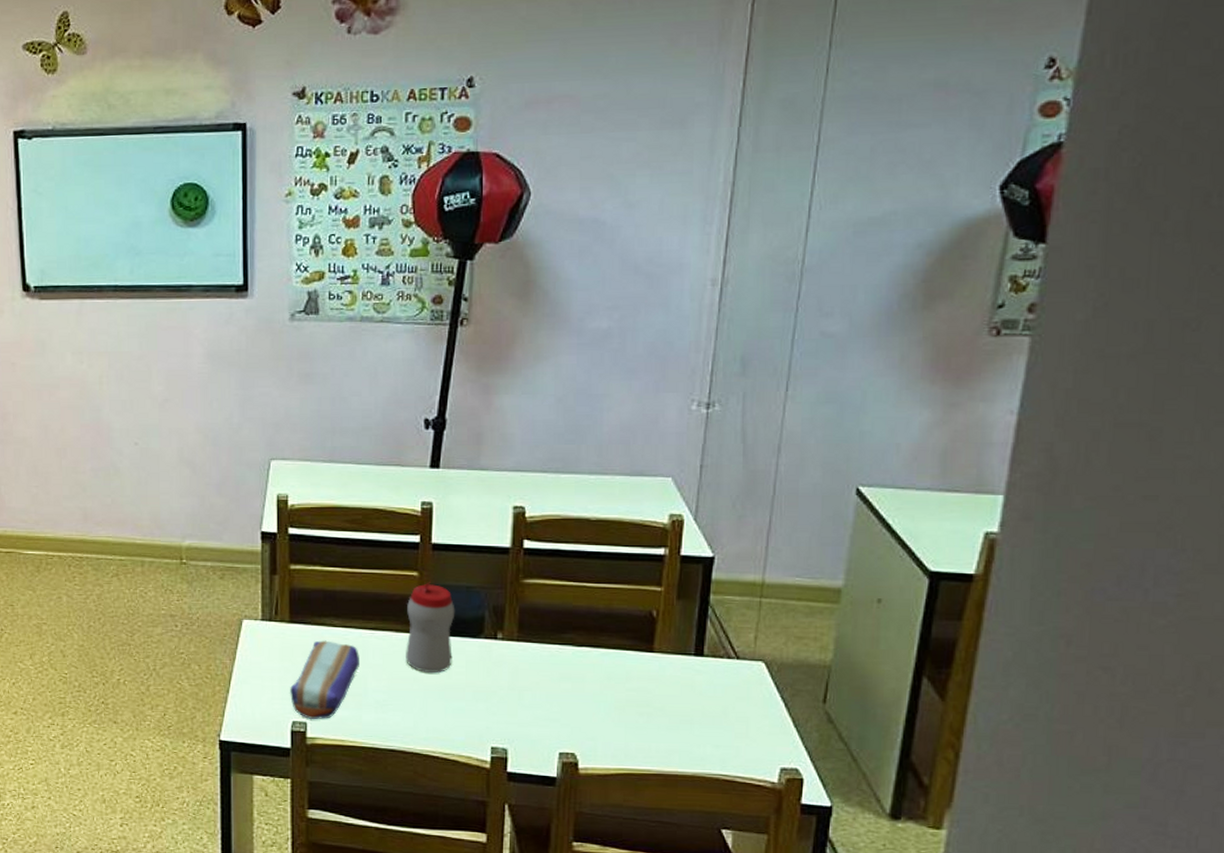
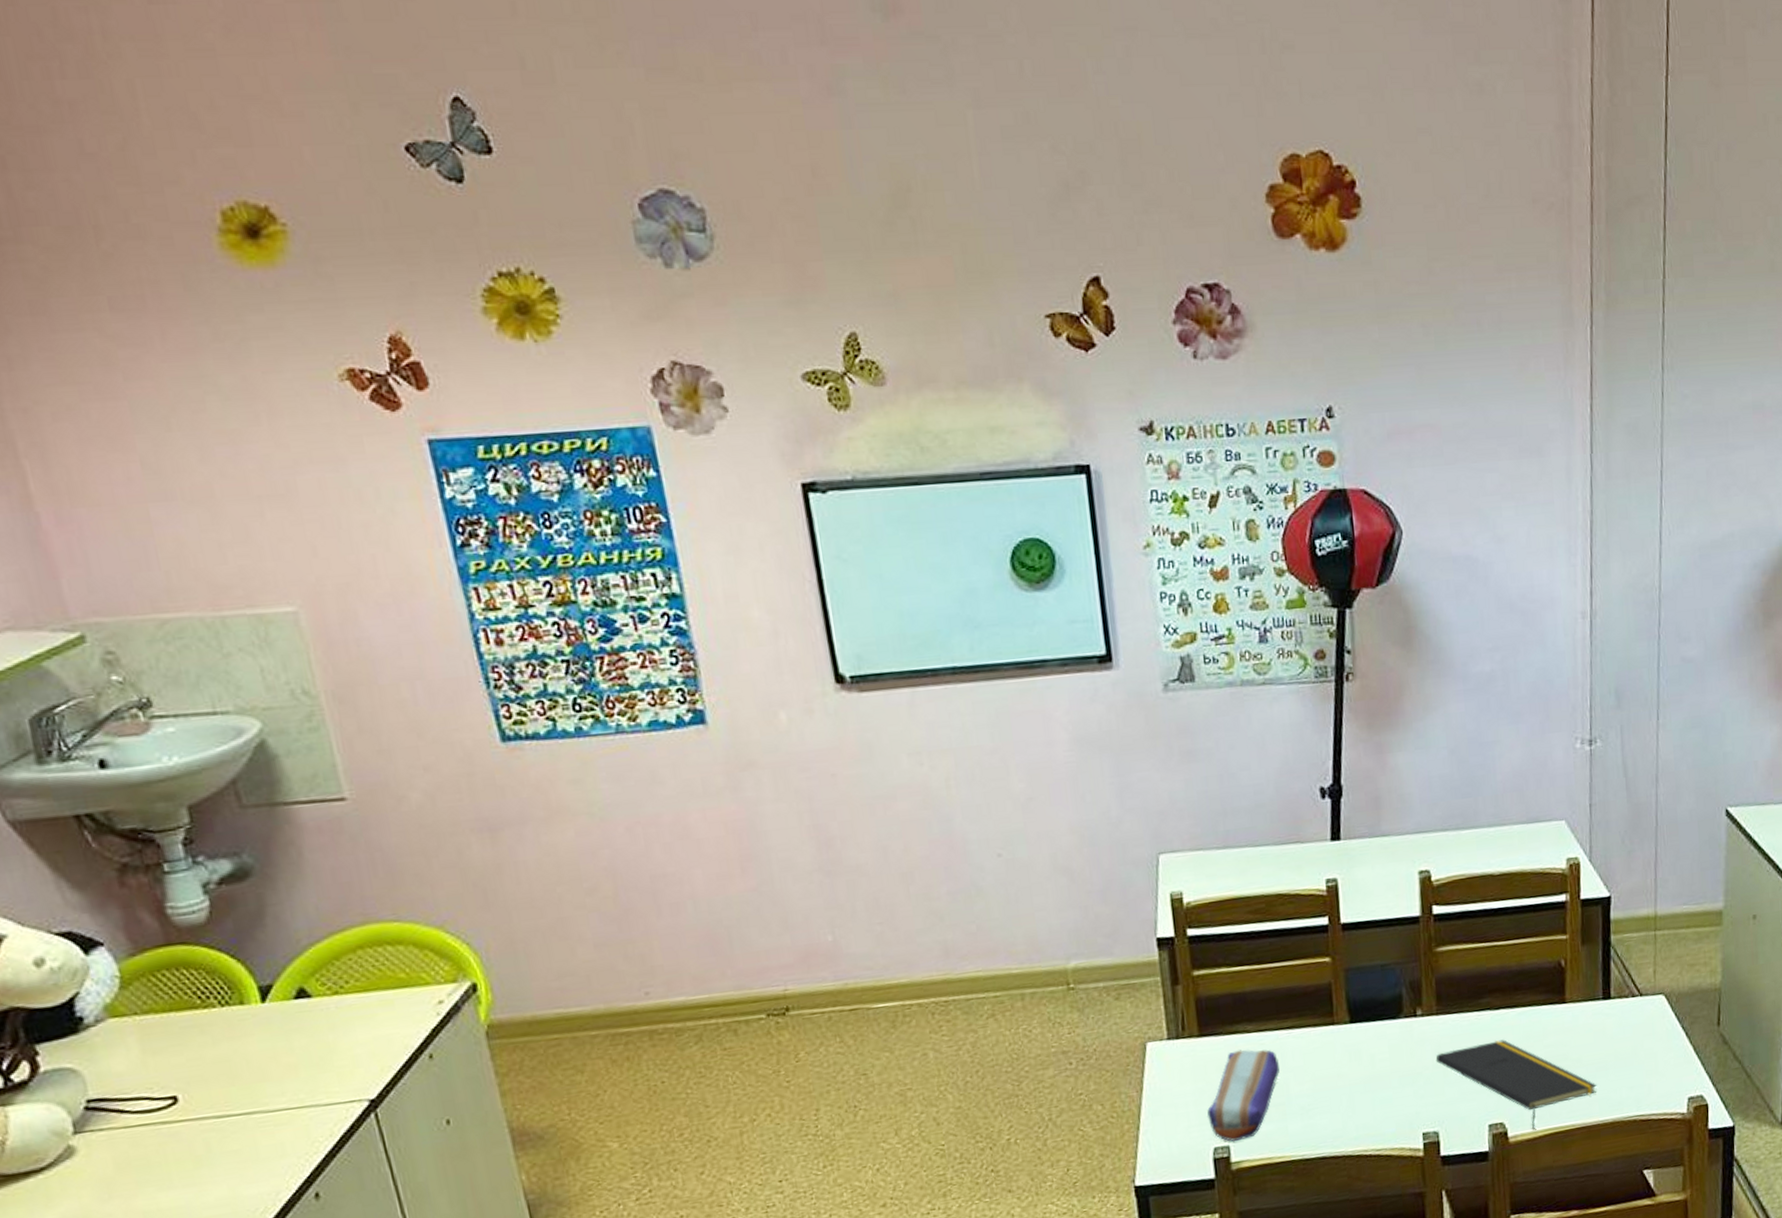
sippy cup: present [406,582,455,674] -> none [1322,966,1375,1066]
notepad: none [511,675,679,765] -> present [1435,1039,1597,1128]

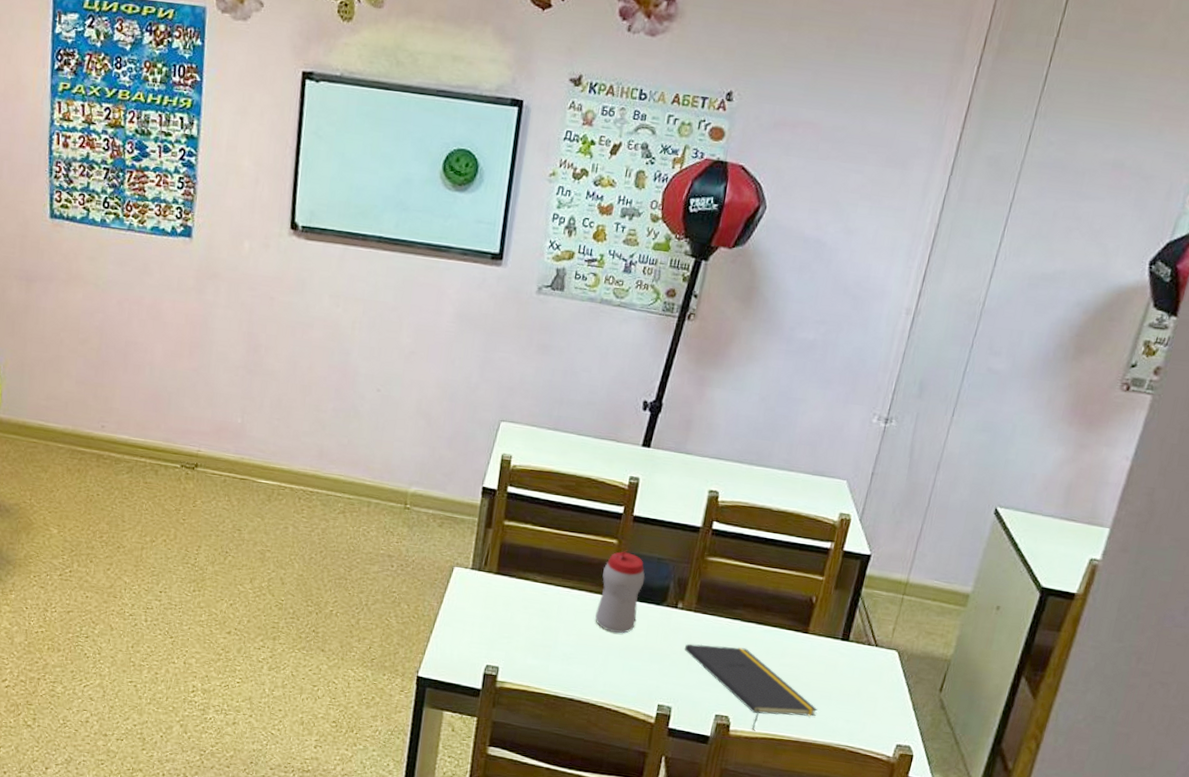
pencil case: present [1207,1049,1280,1142] -> none [487,593,555,666]
sippy cup: none [1322,966,1375,1066] -> present [595,550,645,634]

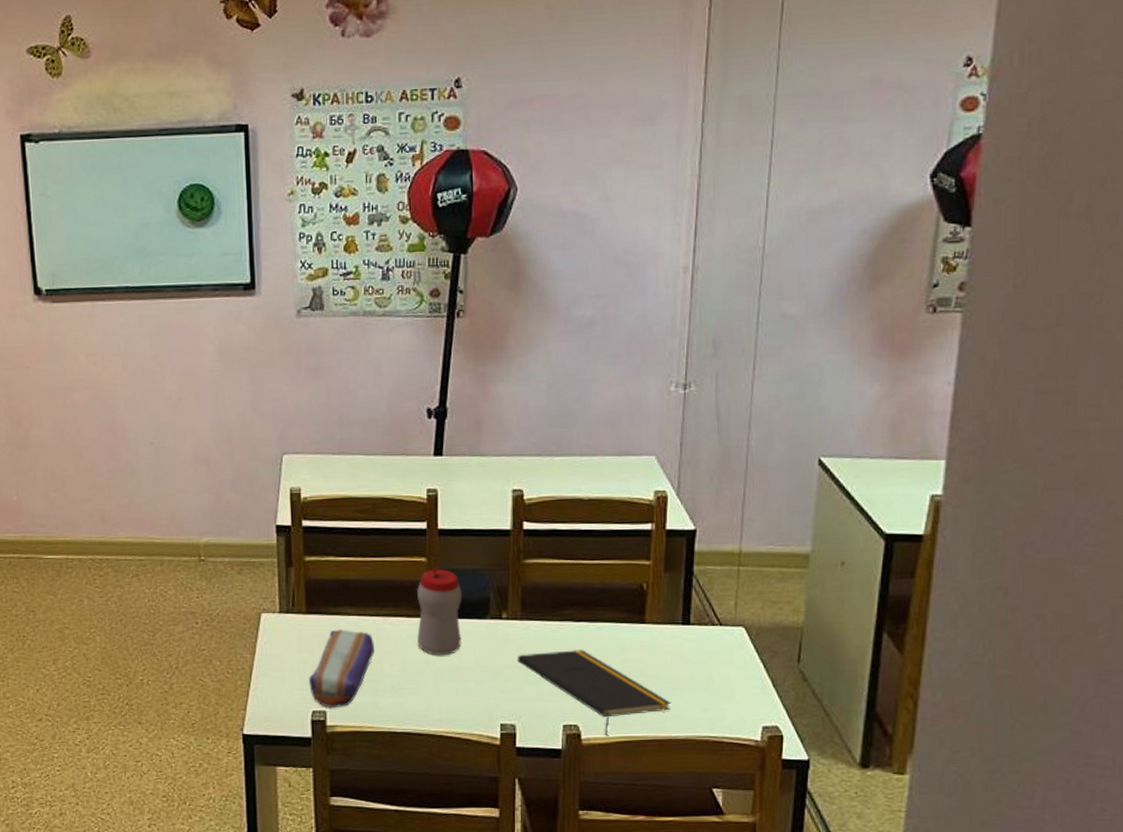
pencil case: none [487,593,555,666] -> present [309,629,374,707]

